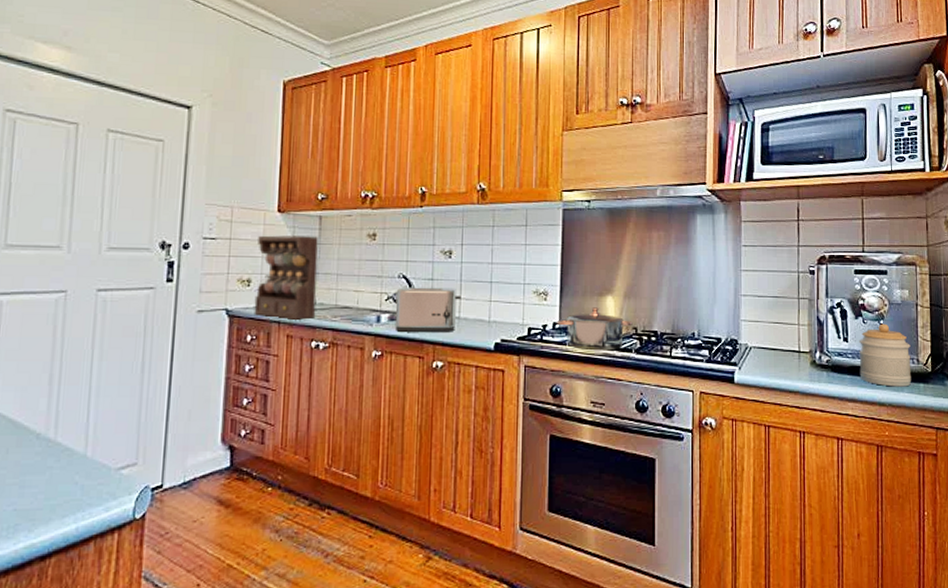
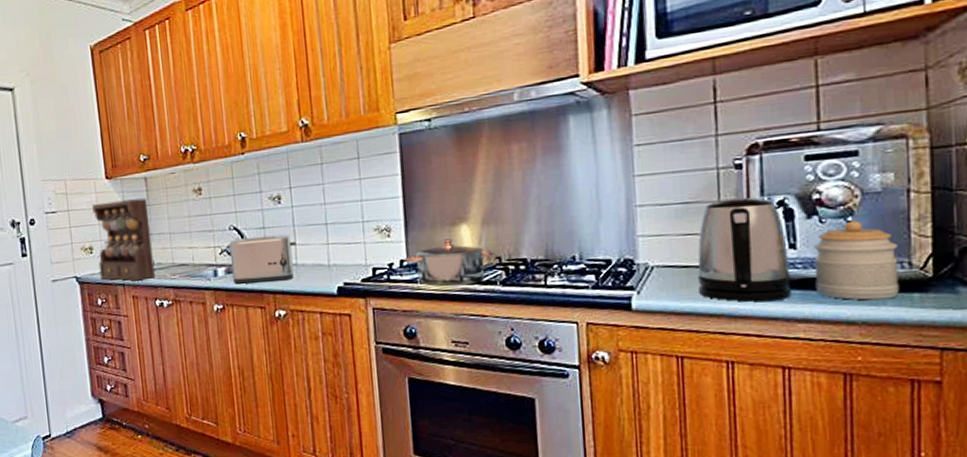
kettle: none [782,297,845,382] -> present [697,197,793,302]

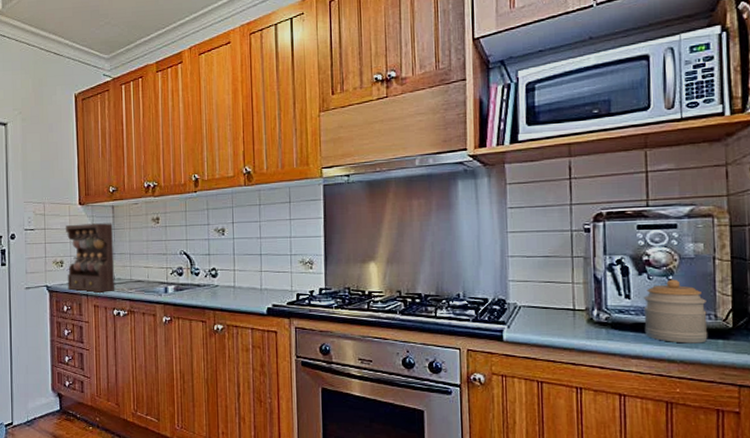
toaster: present [229,234,297,284] -> none [179,261,235,300]
cooking pot: present [403,238,495,288] -> none [322,273,396,313]
kettle: present [697,197,793,302] -> none [555,255,627,339]

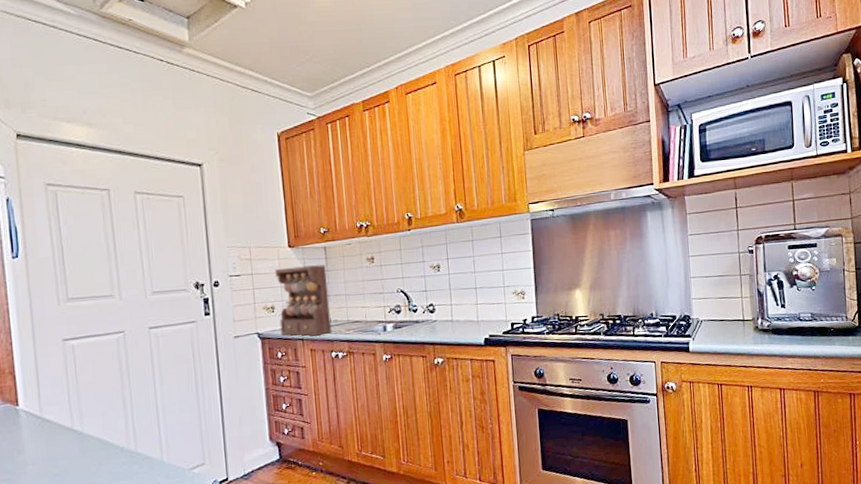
jar: present [643,279,708,344] -> none [794,289,842,342]

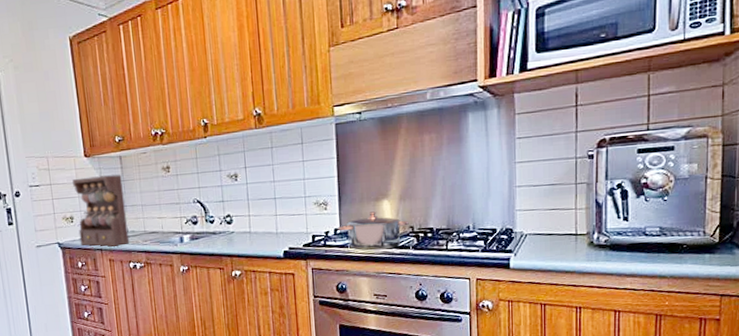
cooking pot: none [534,300,599,338] -> present [337,211,409,251]

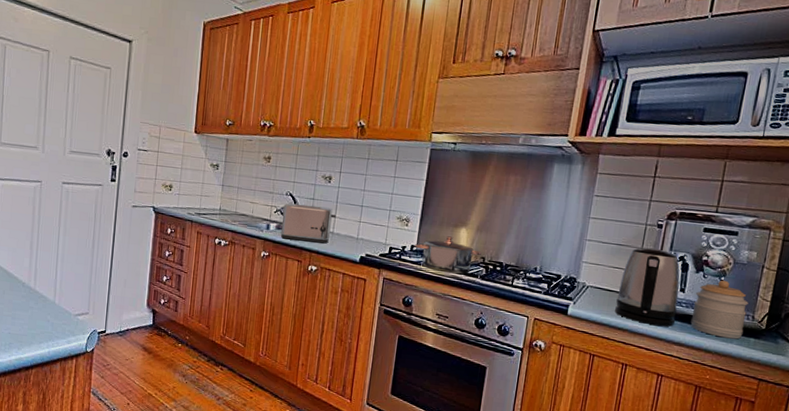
spice rack: present [72,174,130,247] -> none [173,151,225,221]
toaster: none [193,206,250,249] -> present [280,203,336,244]
kettle: none [558,181,624,261] -> present [615,247,680,327]
jar: none [639,199,697,260] -> present [690,280,749,340]

